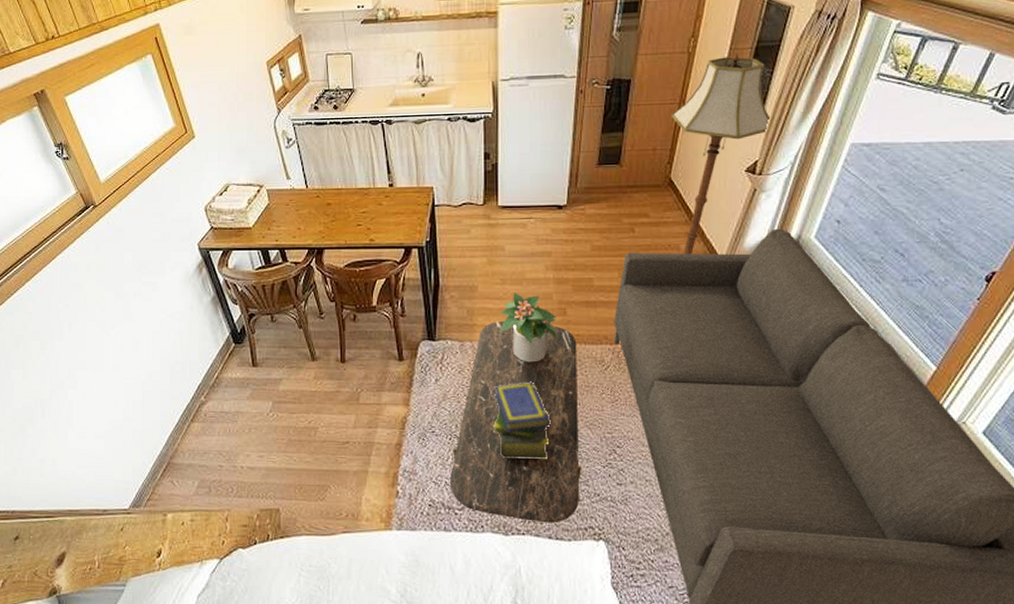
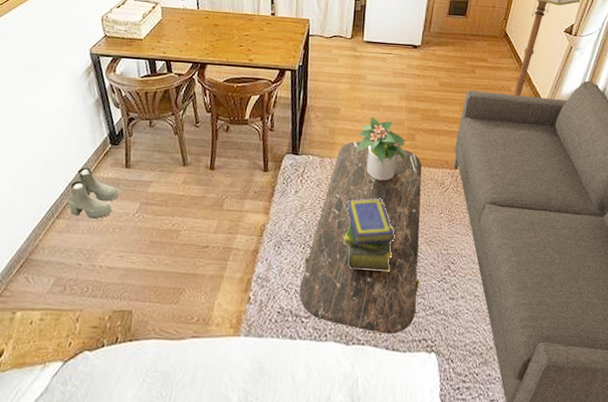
boots: none [199,368,249,420] -> present [67,167,119,219]

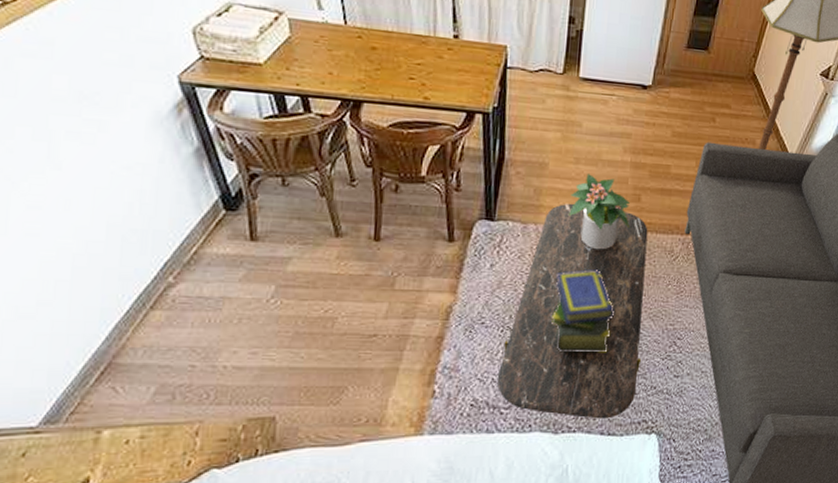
boots: present [67,167,119,219] -> none [164,241,243,308]

